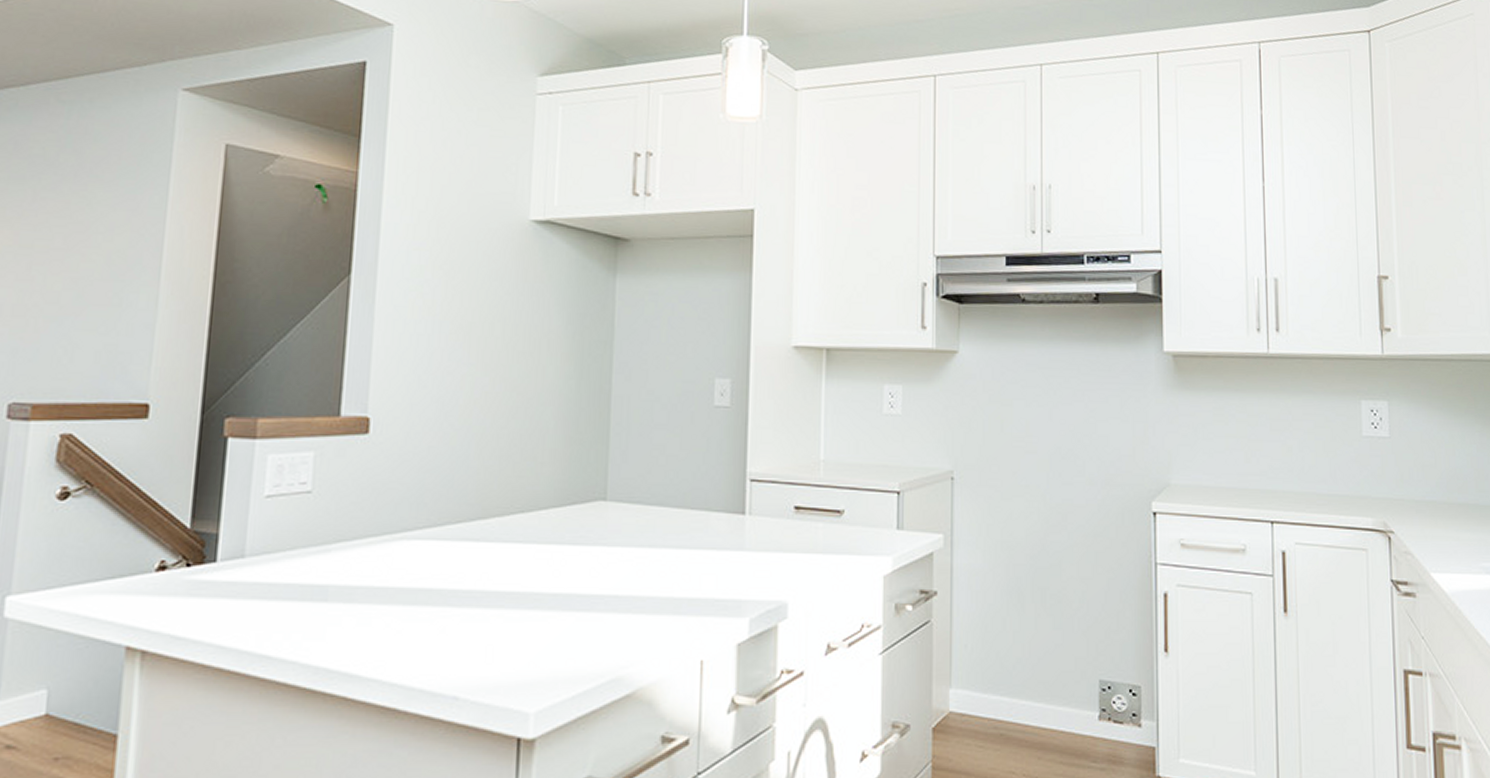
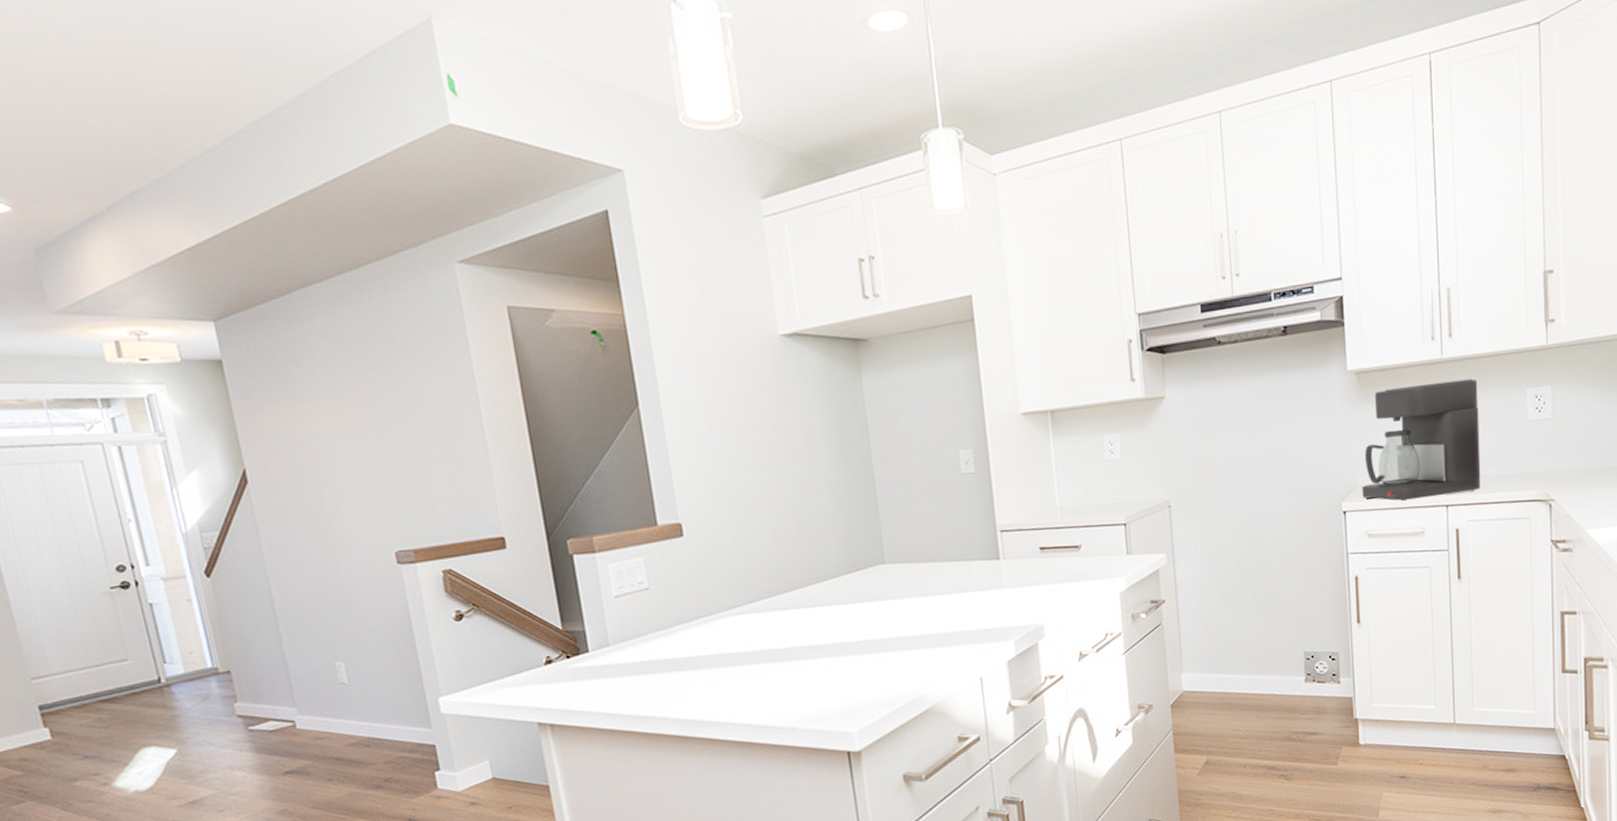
coffee maker: none [1175,378,1311,510] -> present [1362,378,1481,502]

